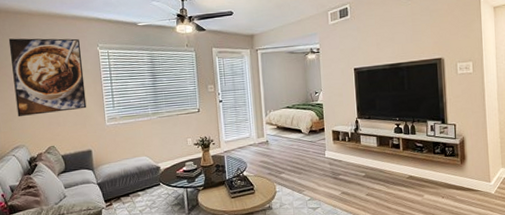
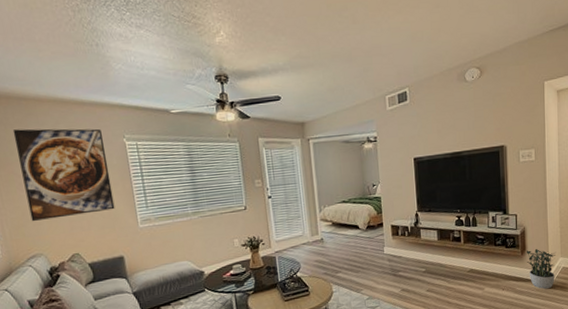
potted plant: none [464,158,496,199] -> present [525,248,555,289]

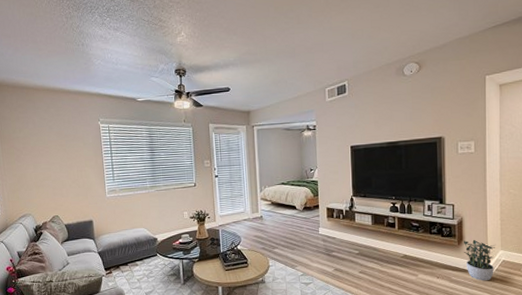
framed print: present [12,128,115,222] -> none [15,112,89,188]

